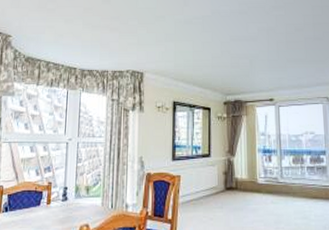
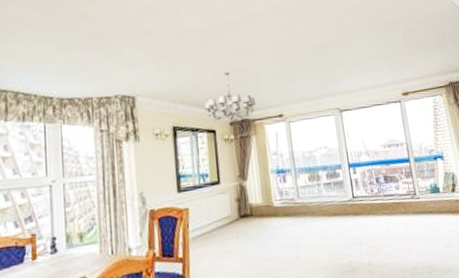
chandelier: none [202,56,249,101] -> present [204,72,255,122]

